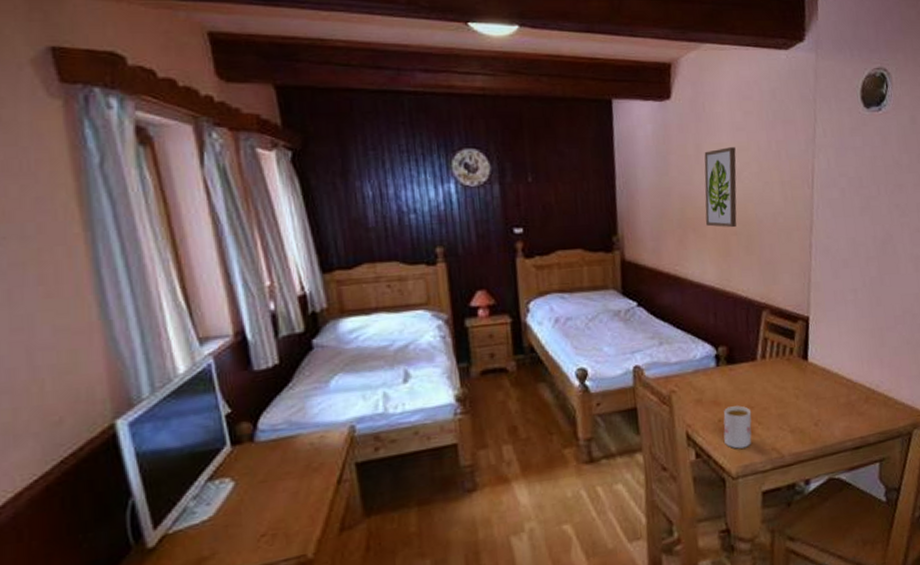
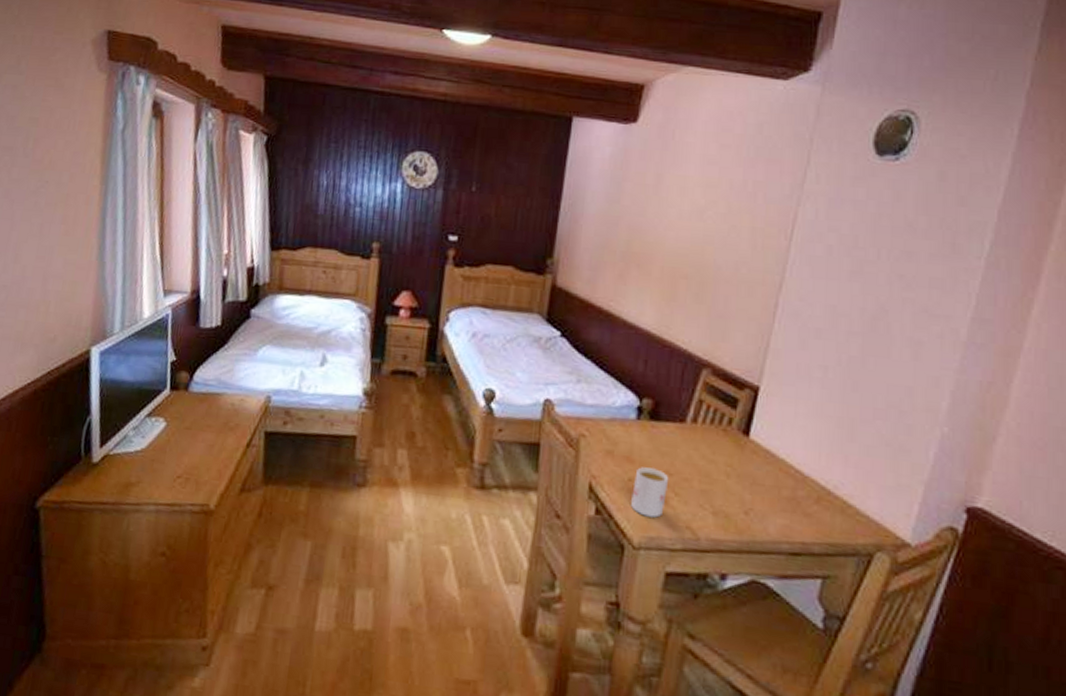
wall art: present [704,147,737,228] -> none [652,181,703,271]

